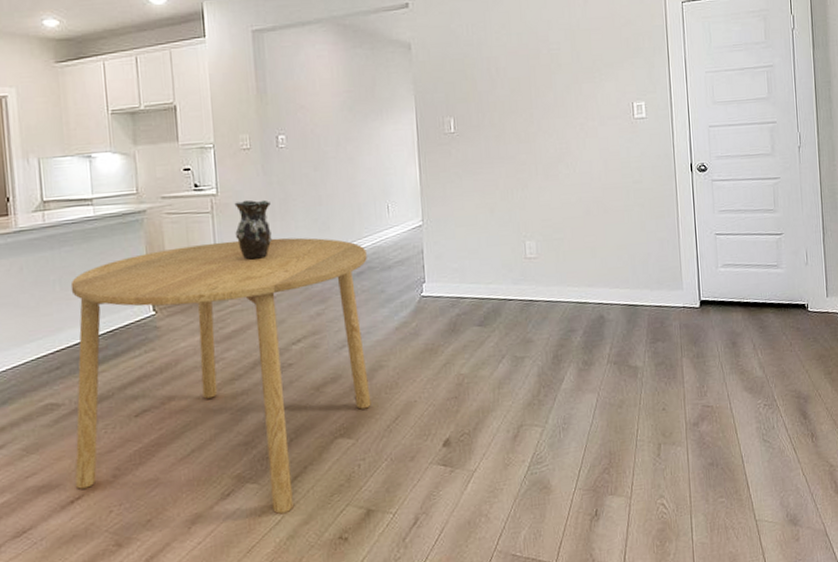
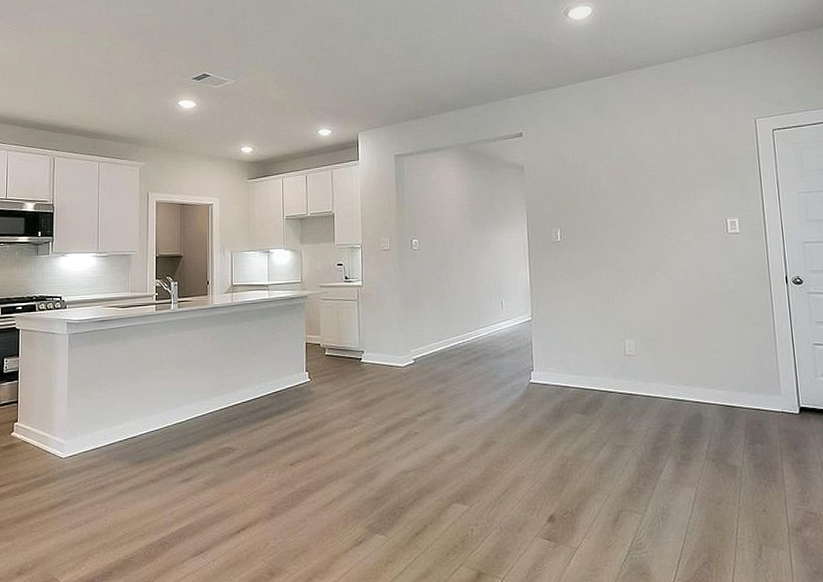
dining table: present [70,237,371,515] -> none [242,324,484,566]
vase: present [234,199,272,260] -> none [375,291,404,341]

